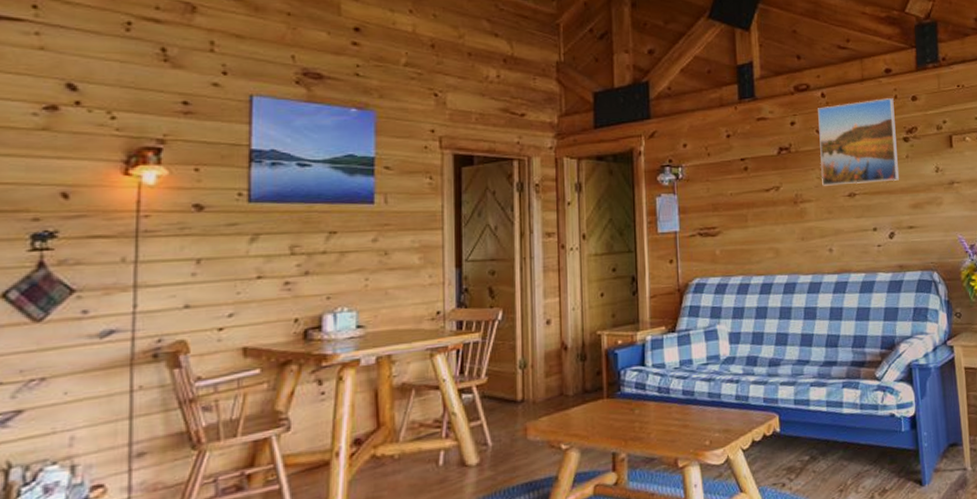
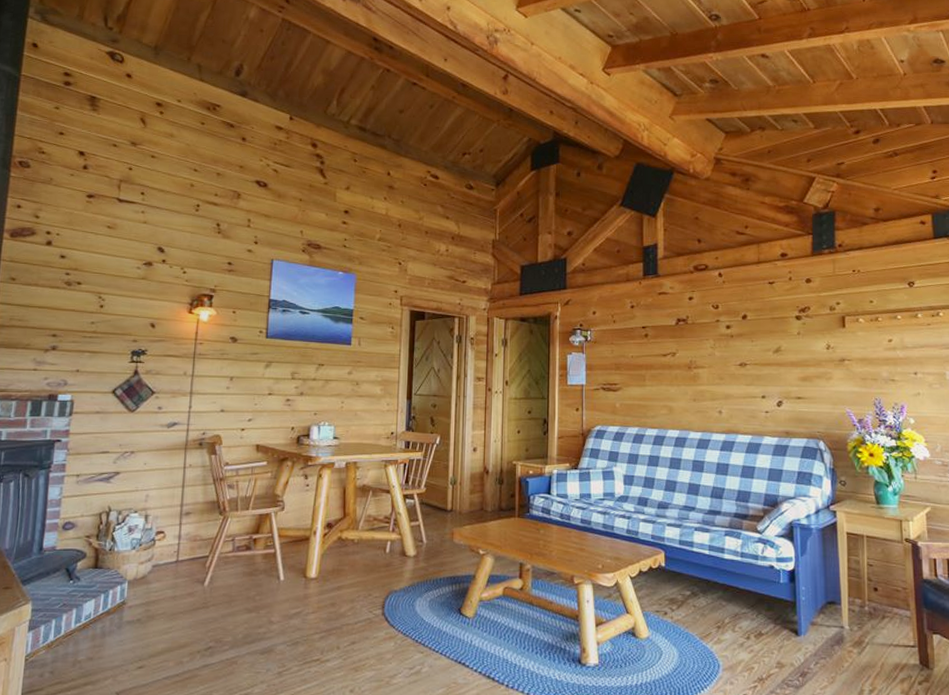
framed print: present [818,98,899,186] -> none [715,280,789,355]

